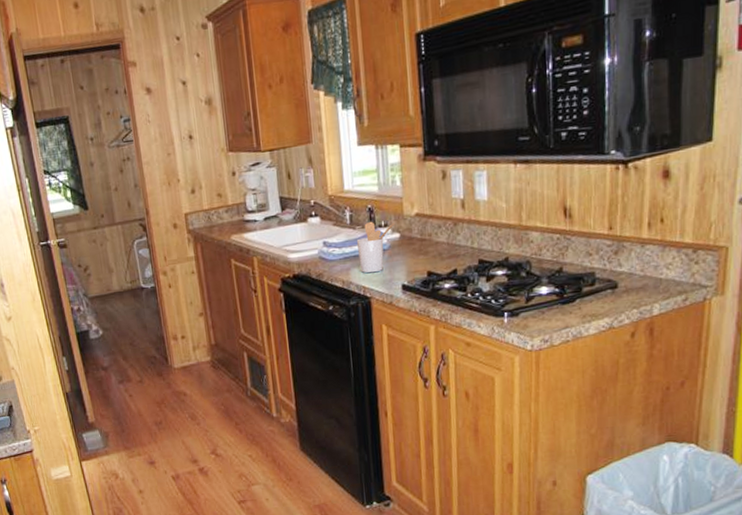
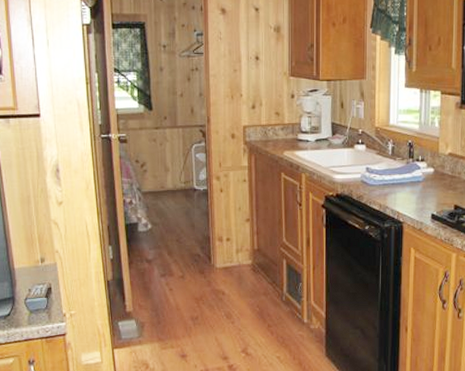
utensil holder: present [356,221,394,273] -> none [395,154,430,201]

